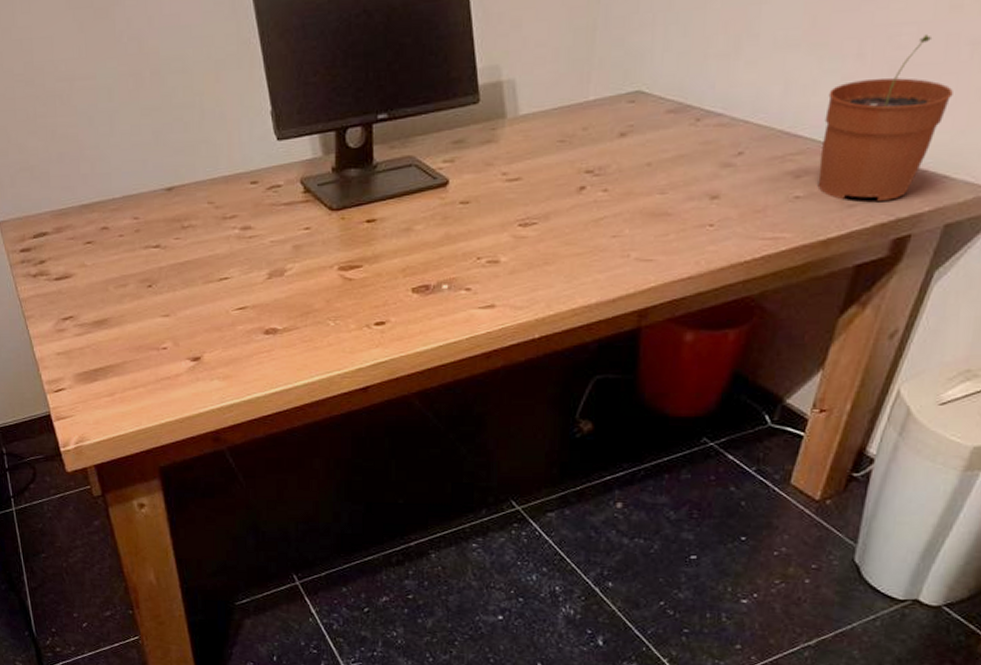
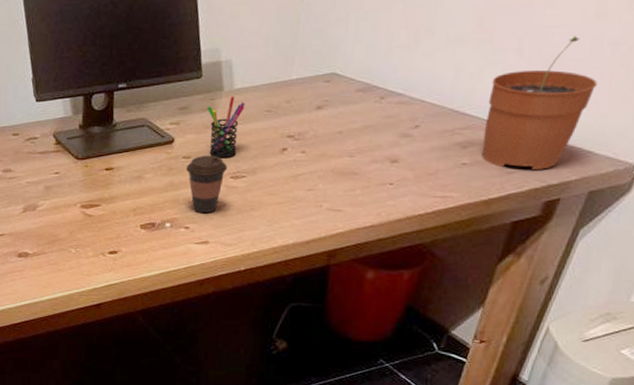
coffee cup: none [464,198,515,271] -> present [185,155,228,214]
pen holder: none [487,124,533,201] -> present [207,96,245,157]

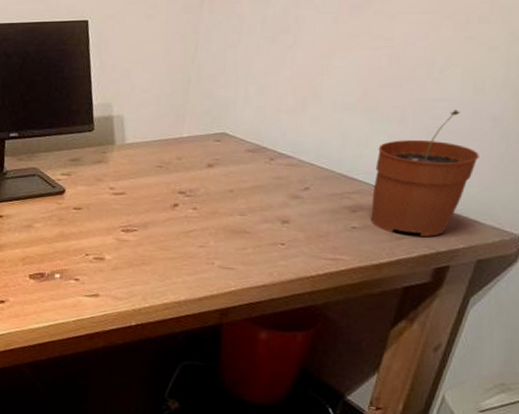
coffee cup: present [185,155,228,214] -> none [76,207,119,266]
pen holder: present [207,96,245,157] -> none [98,150,137,210]

